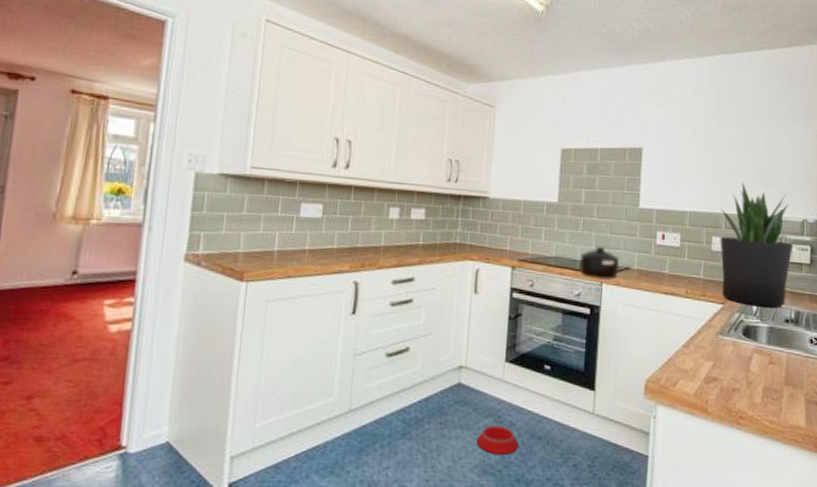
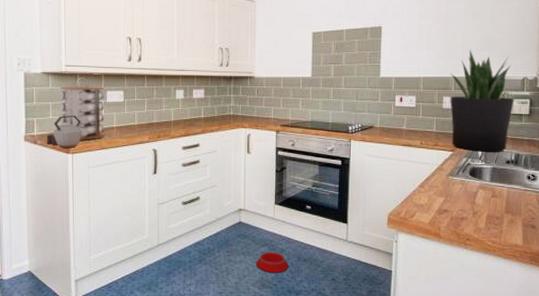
kettle: none [214,230,264,274] -> present [46,115,83,148]
spice rack: none [236,184,298,266] -> present [59,78,104,141]
saucepan: present [579,246,620,281] -> none [331,110,365,138]

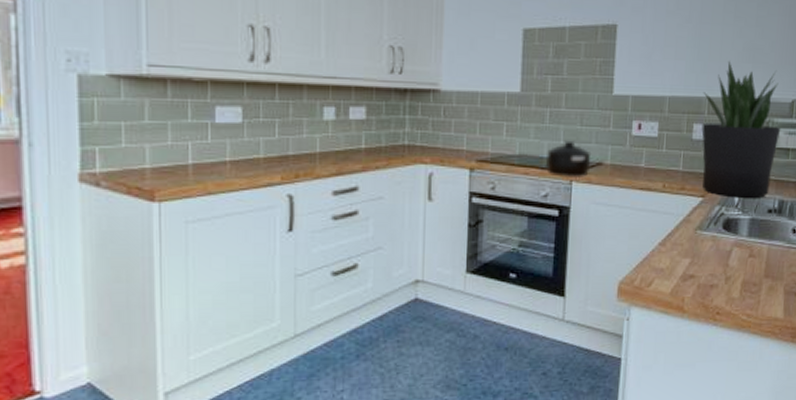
kettle: present [46,115,83,148] -> none [116,142,176,193]
spice rack: present [59,78,104,141] -> none [136,85,211,183]
pet bowl: present [256,252,289,273] -> none [439,339,484,369]
saucepan: none [331,110,365,138] -> present [545,140,592,179]

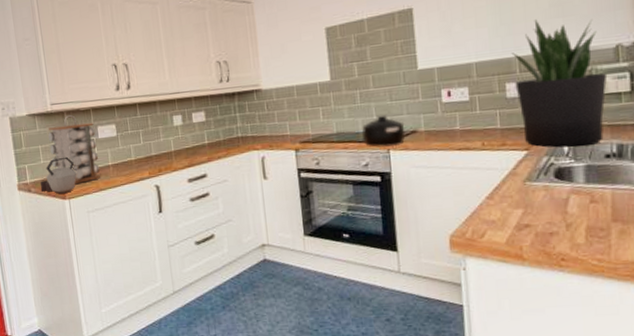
kettle: none [116,142,176,193] -> present [40,156,77,194]
spice rack: none [136,85,211,183] -> present [47,115,100,185]

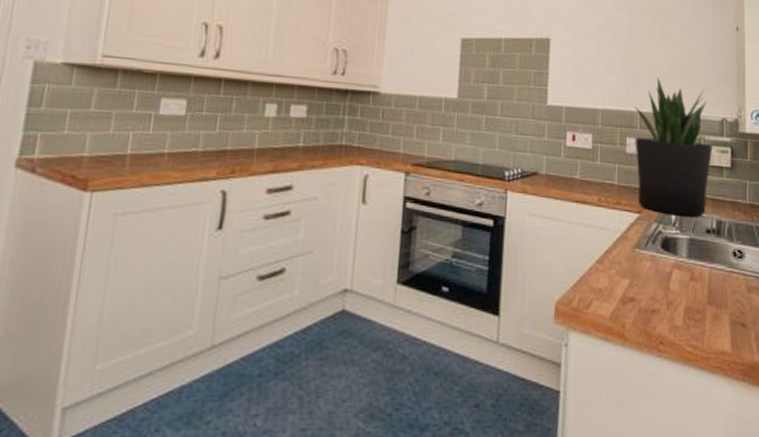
kettle: present [40,156,77,194] -> none [52,130,115,183]
spice rack: present [47,115,100,185] -> none [80,75,157,173]
saucepan: present [361,114,406,148] -> none [481,148,527,188]

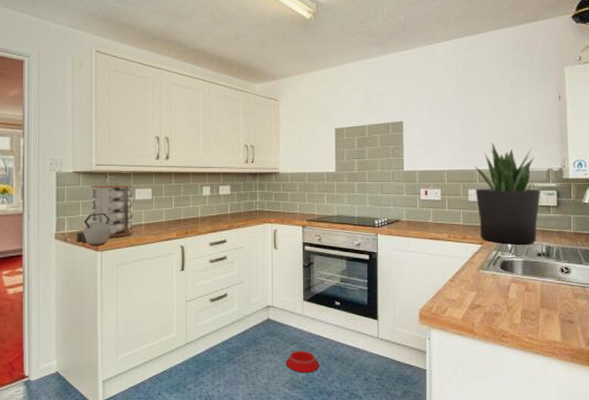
kettle: none [52,130,115,183] -> present [76,213,112,245]
spice rack: none [80,75,157,173] -> present [89,176,132,239]
pet bowl: none [363,359,412,395] -> present [286,350,319,372]

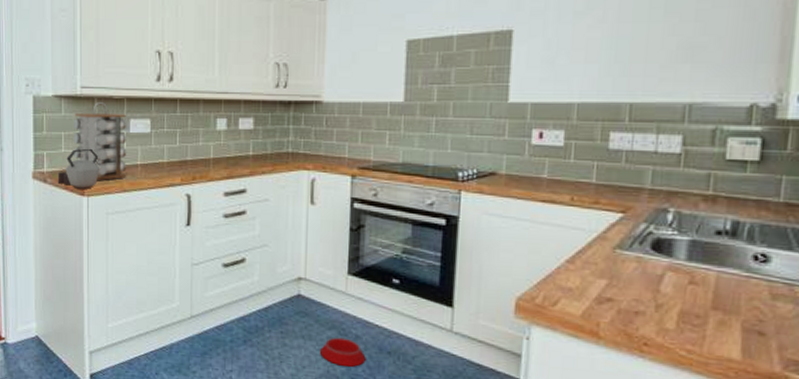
planter: present [474,143,541,245] -> none [620,62,734,217]

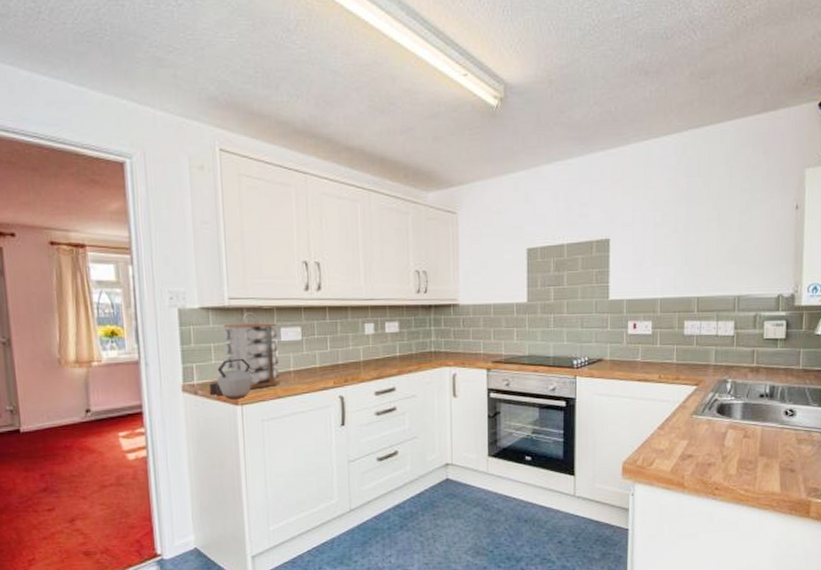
pet bowl: present [320,337,366,367] -> none [468,512,507,538]

